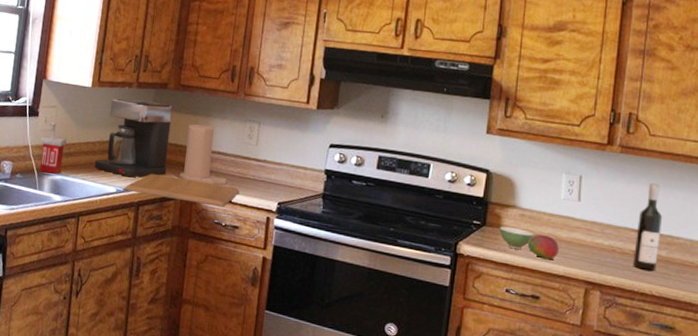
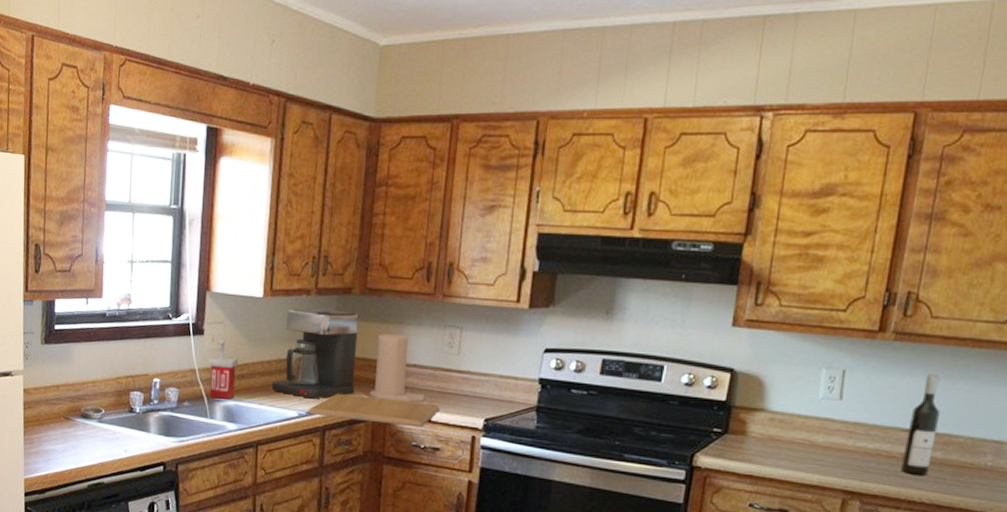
bowl: present [499,226,534,250] -> none [743,432,785,459]
fruit: present [527,234,560,261] -> none [776,439,815,470]

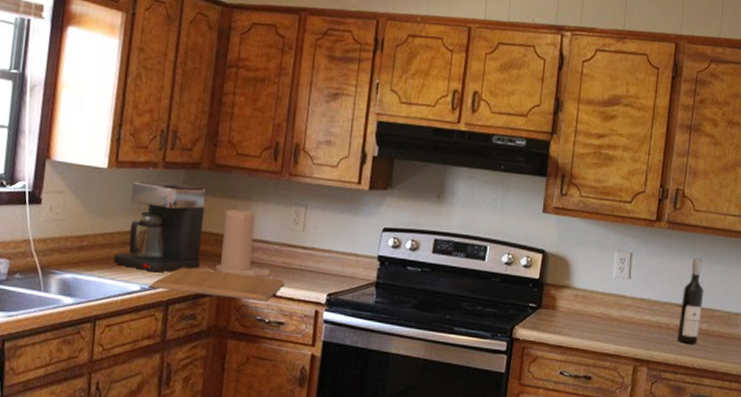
soap dispenser: present [208,340,239,399] -> none [44,210,79,272]

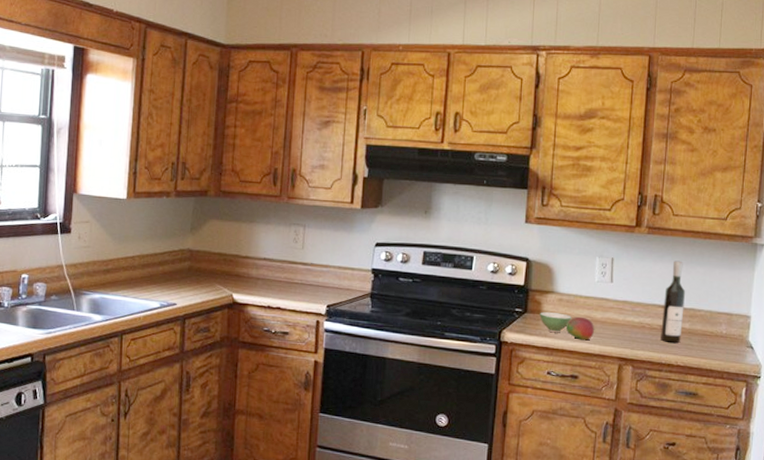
coffee maker: present [112,181,207,273] -> none [135,208,214,291]
chopping board: present [149,267,285,302] -> none [167,285,288,314]
paper towel: present [215,209,271,278] -> none [225,231,274,292]
bowl: none [554,307,587,331] -> present [540,311,572,333]
fruit: none [580,313,611,341] -> present [565,316,595,342]

